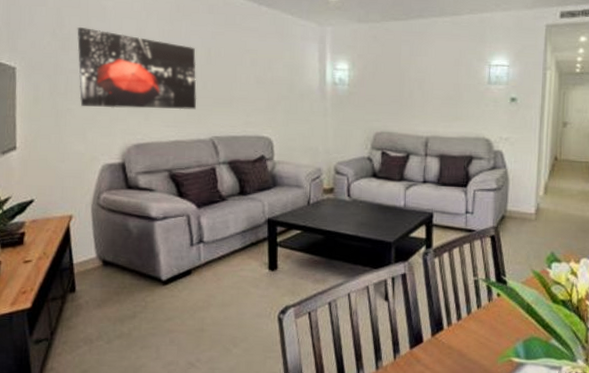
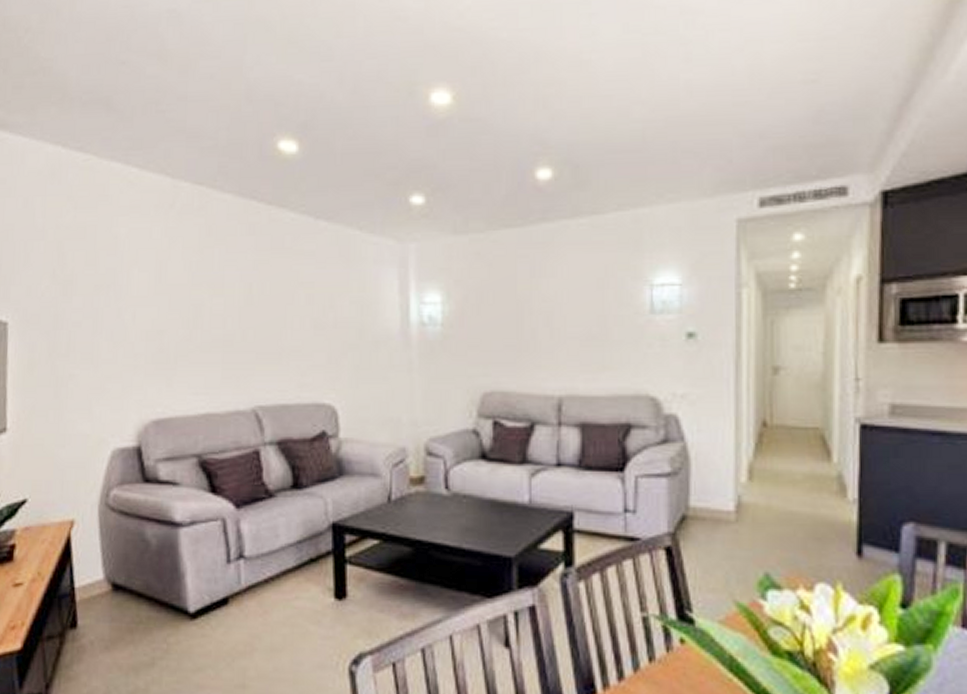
wall art: present [77,26,197,110] -> none [82,264,235,372]

